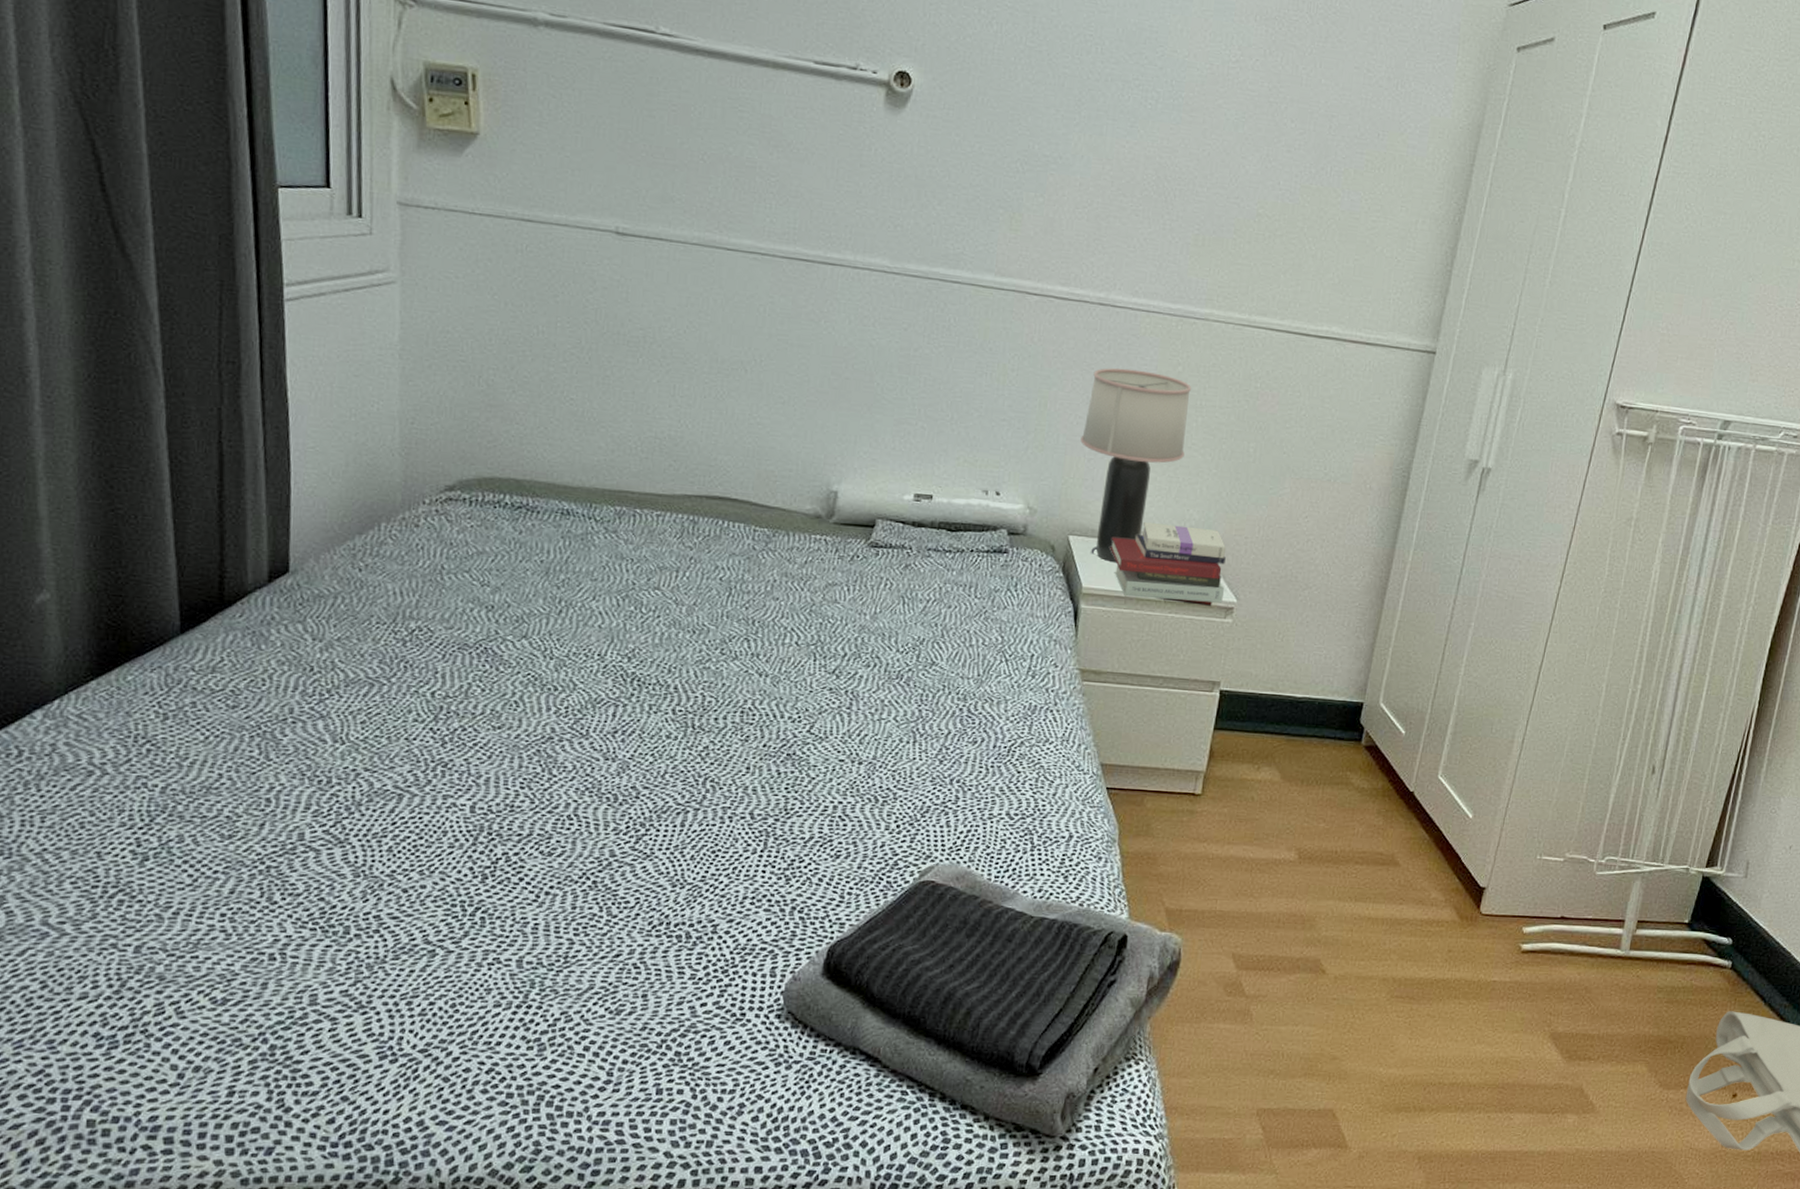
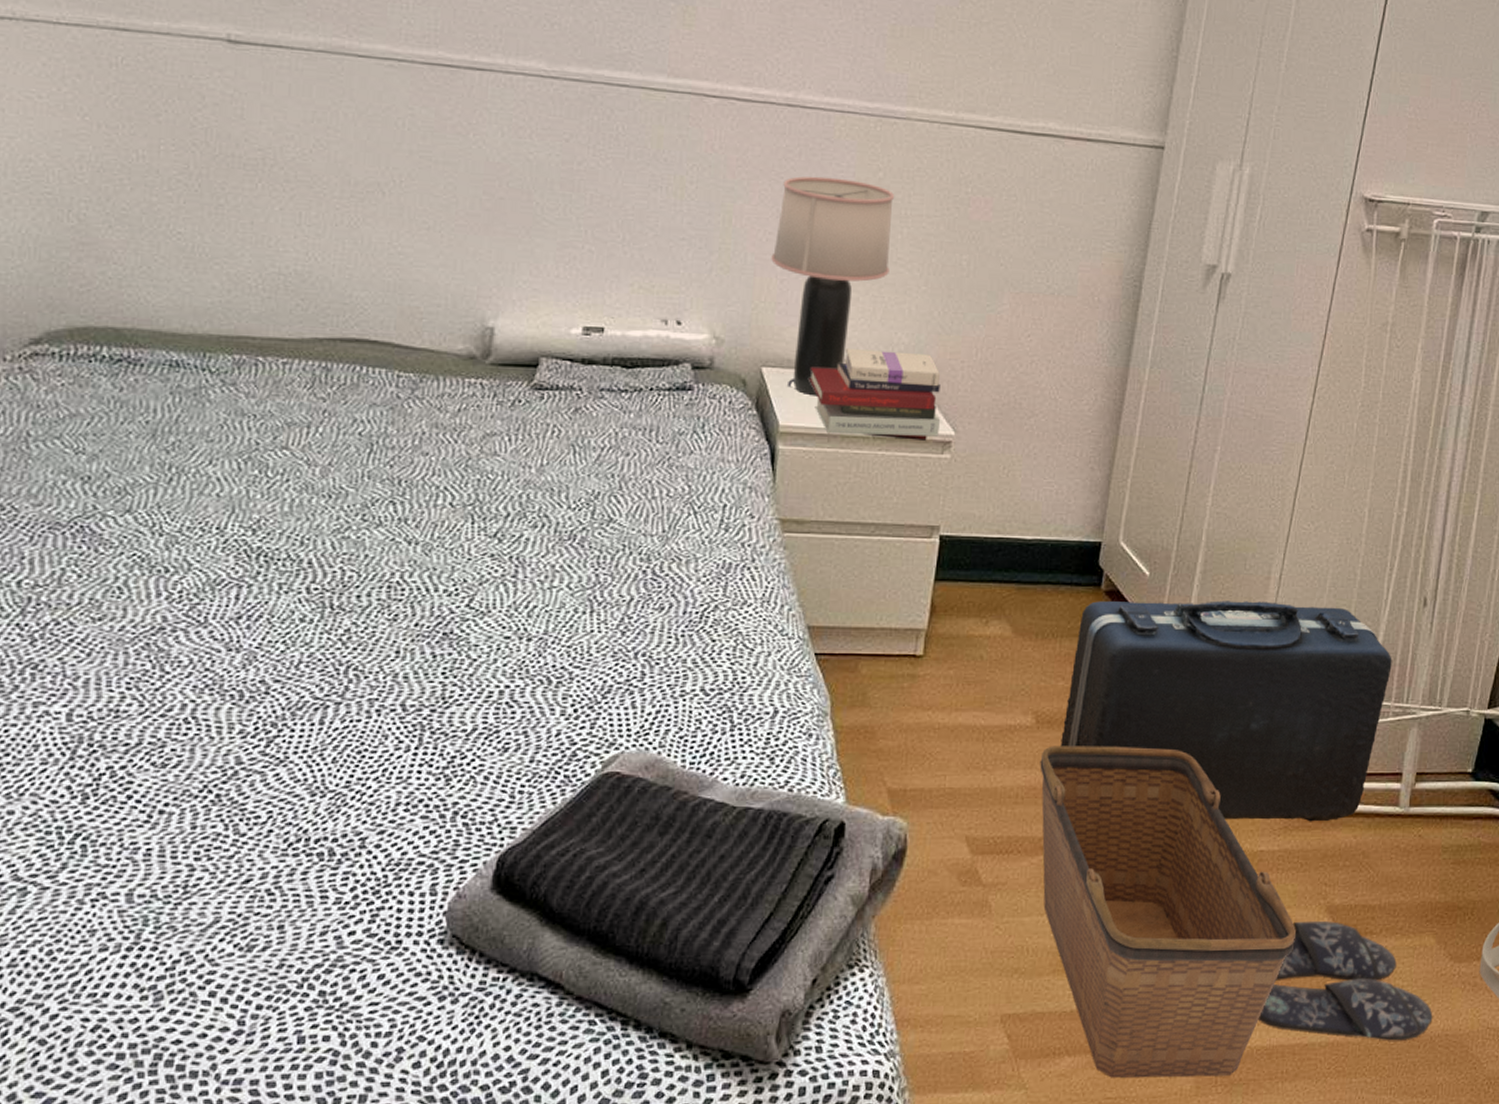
bicycle basket: none [1298,879,1522,1174] -> present [1040,746,1296,1078]
suitcase: none [1319,754,1621,959] -> present [1060,601,1392,822]
slippers: none [1484,1044,1642,1154] -> present [1258,920,1433,1041]

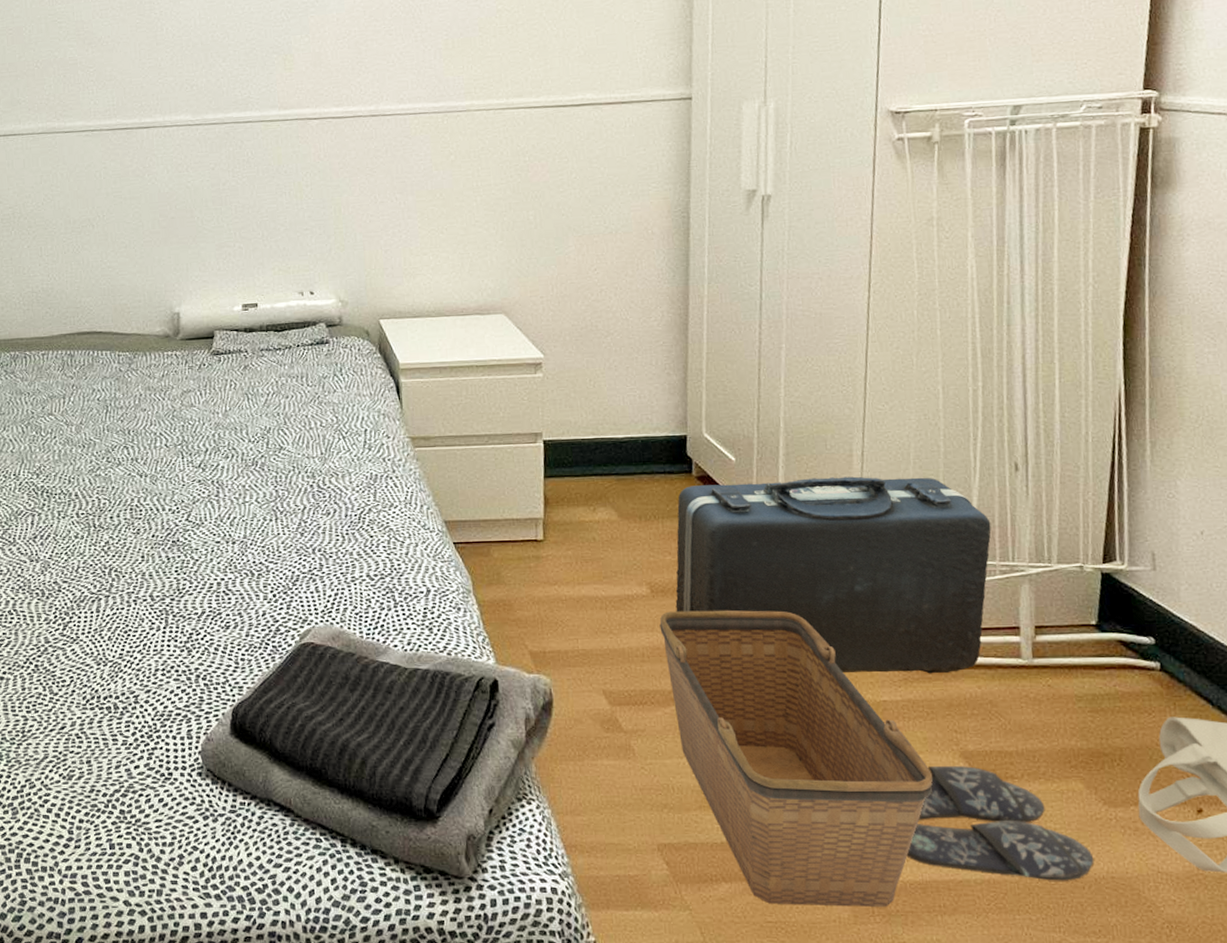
table lamp: present [771,176,895,395] -> none [375,165,470,337]
books: present [809,349,941,441] -> none [417,295,531,366]

